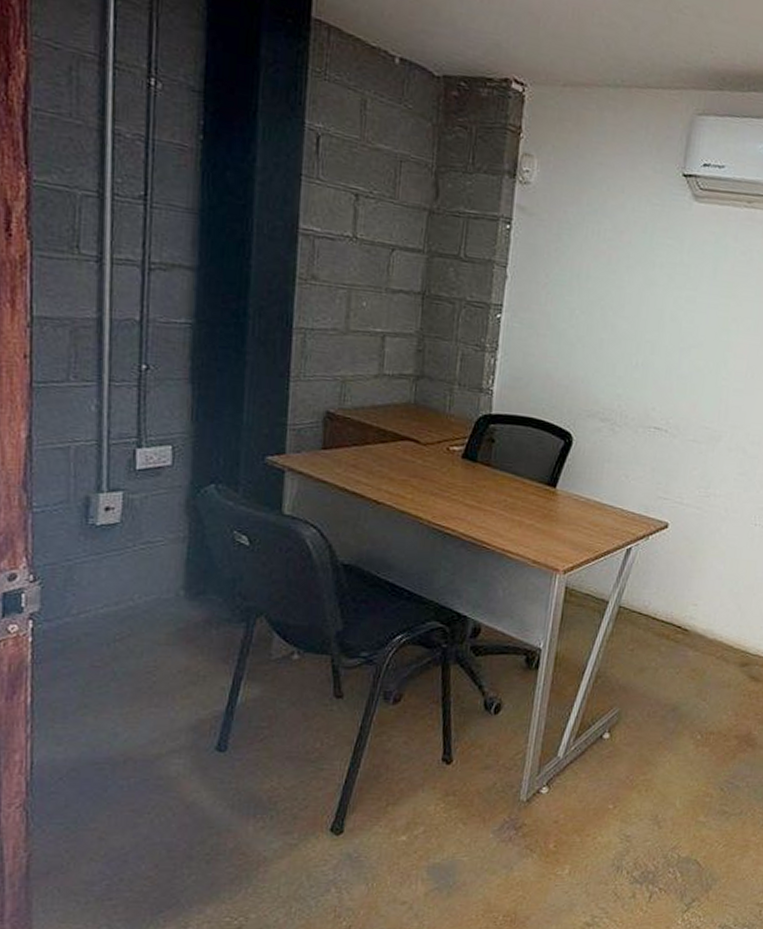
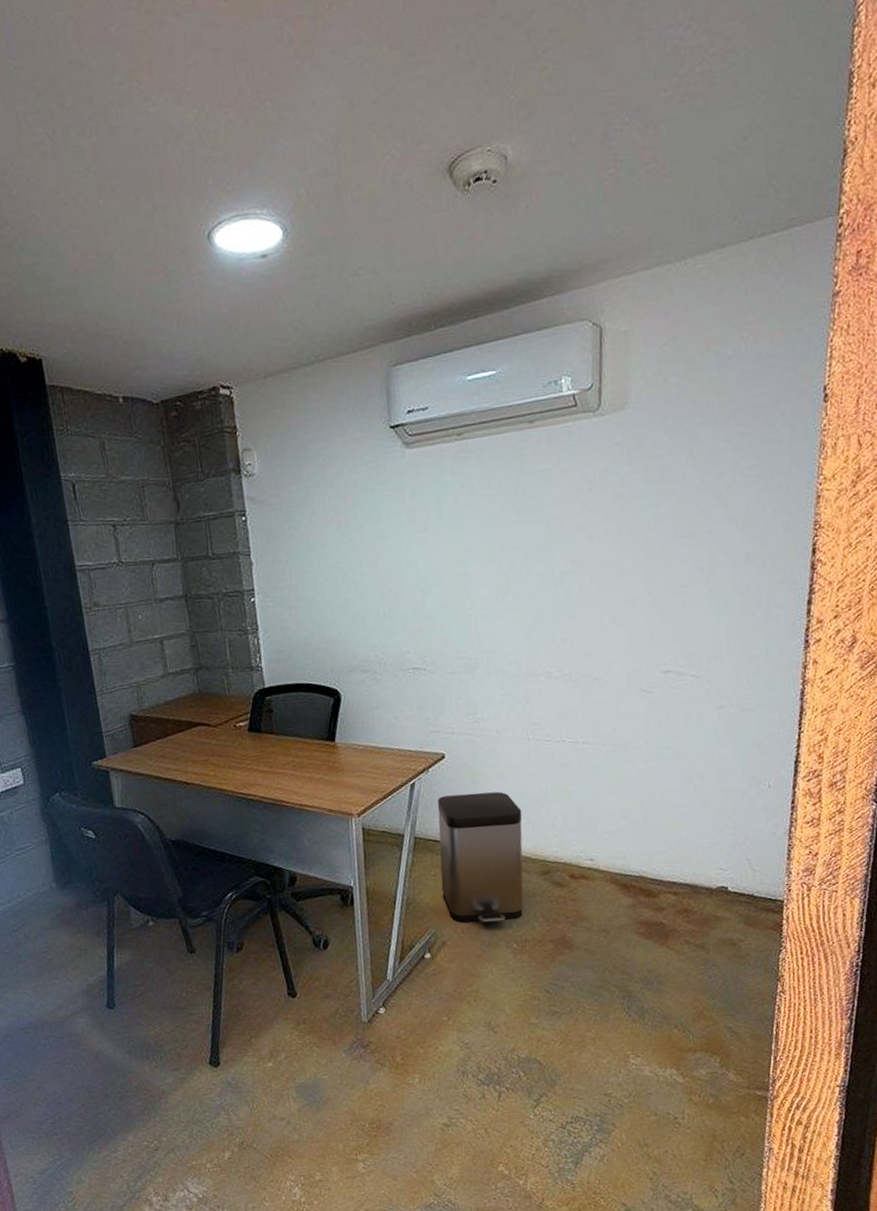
pedal bin: none [635,567,734,709] -> present [437,791,524,923]

